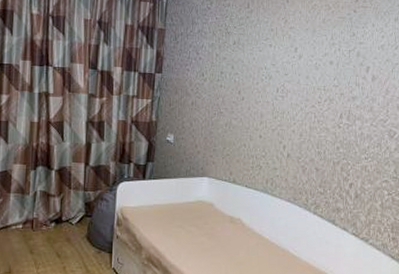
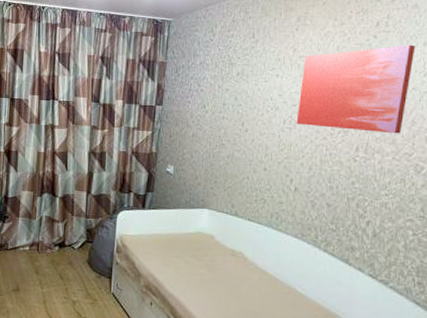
wall art: none [288,20,388,102] -> present [296,44,416,134]

